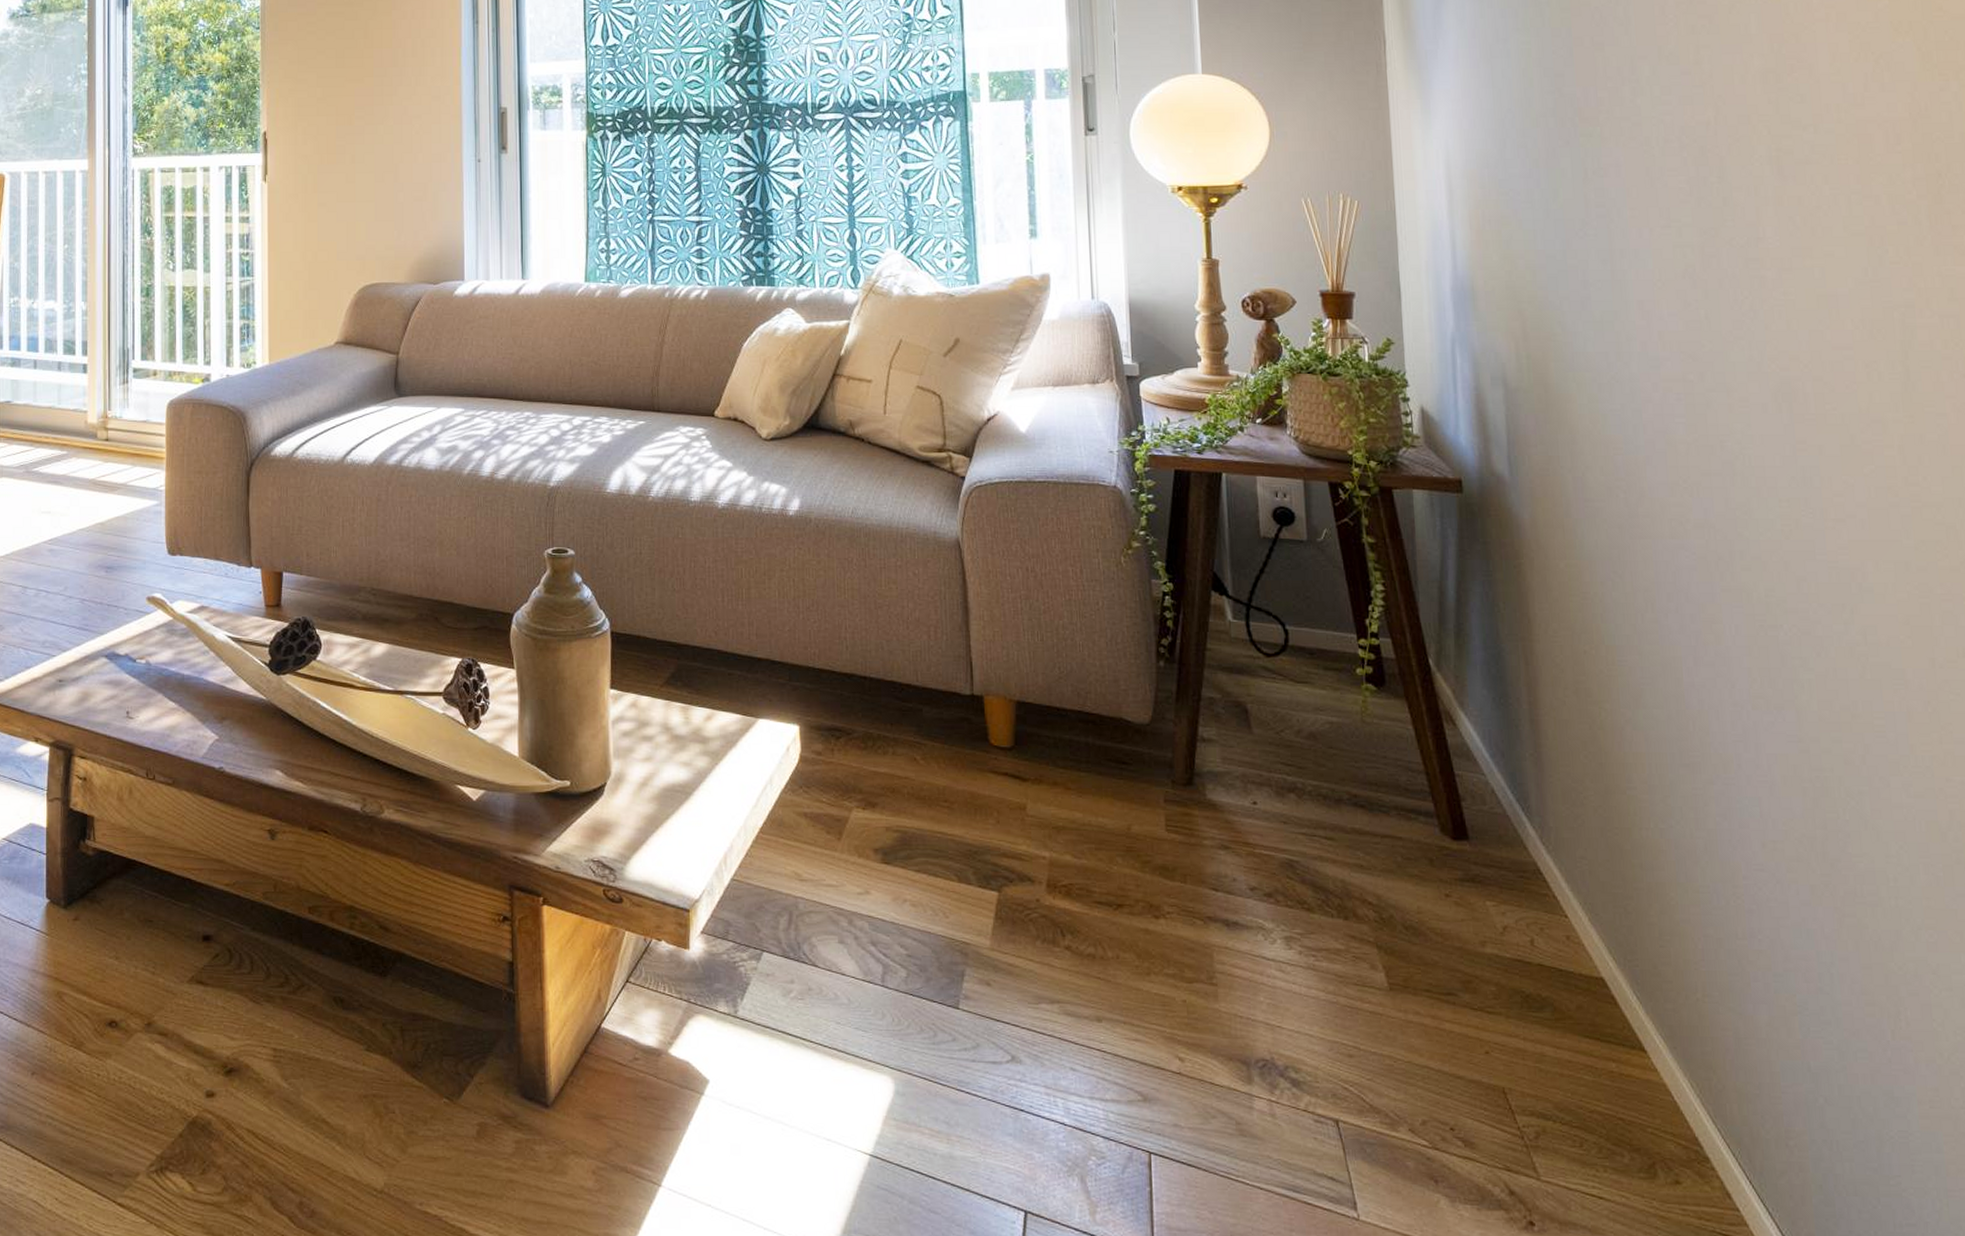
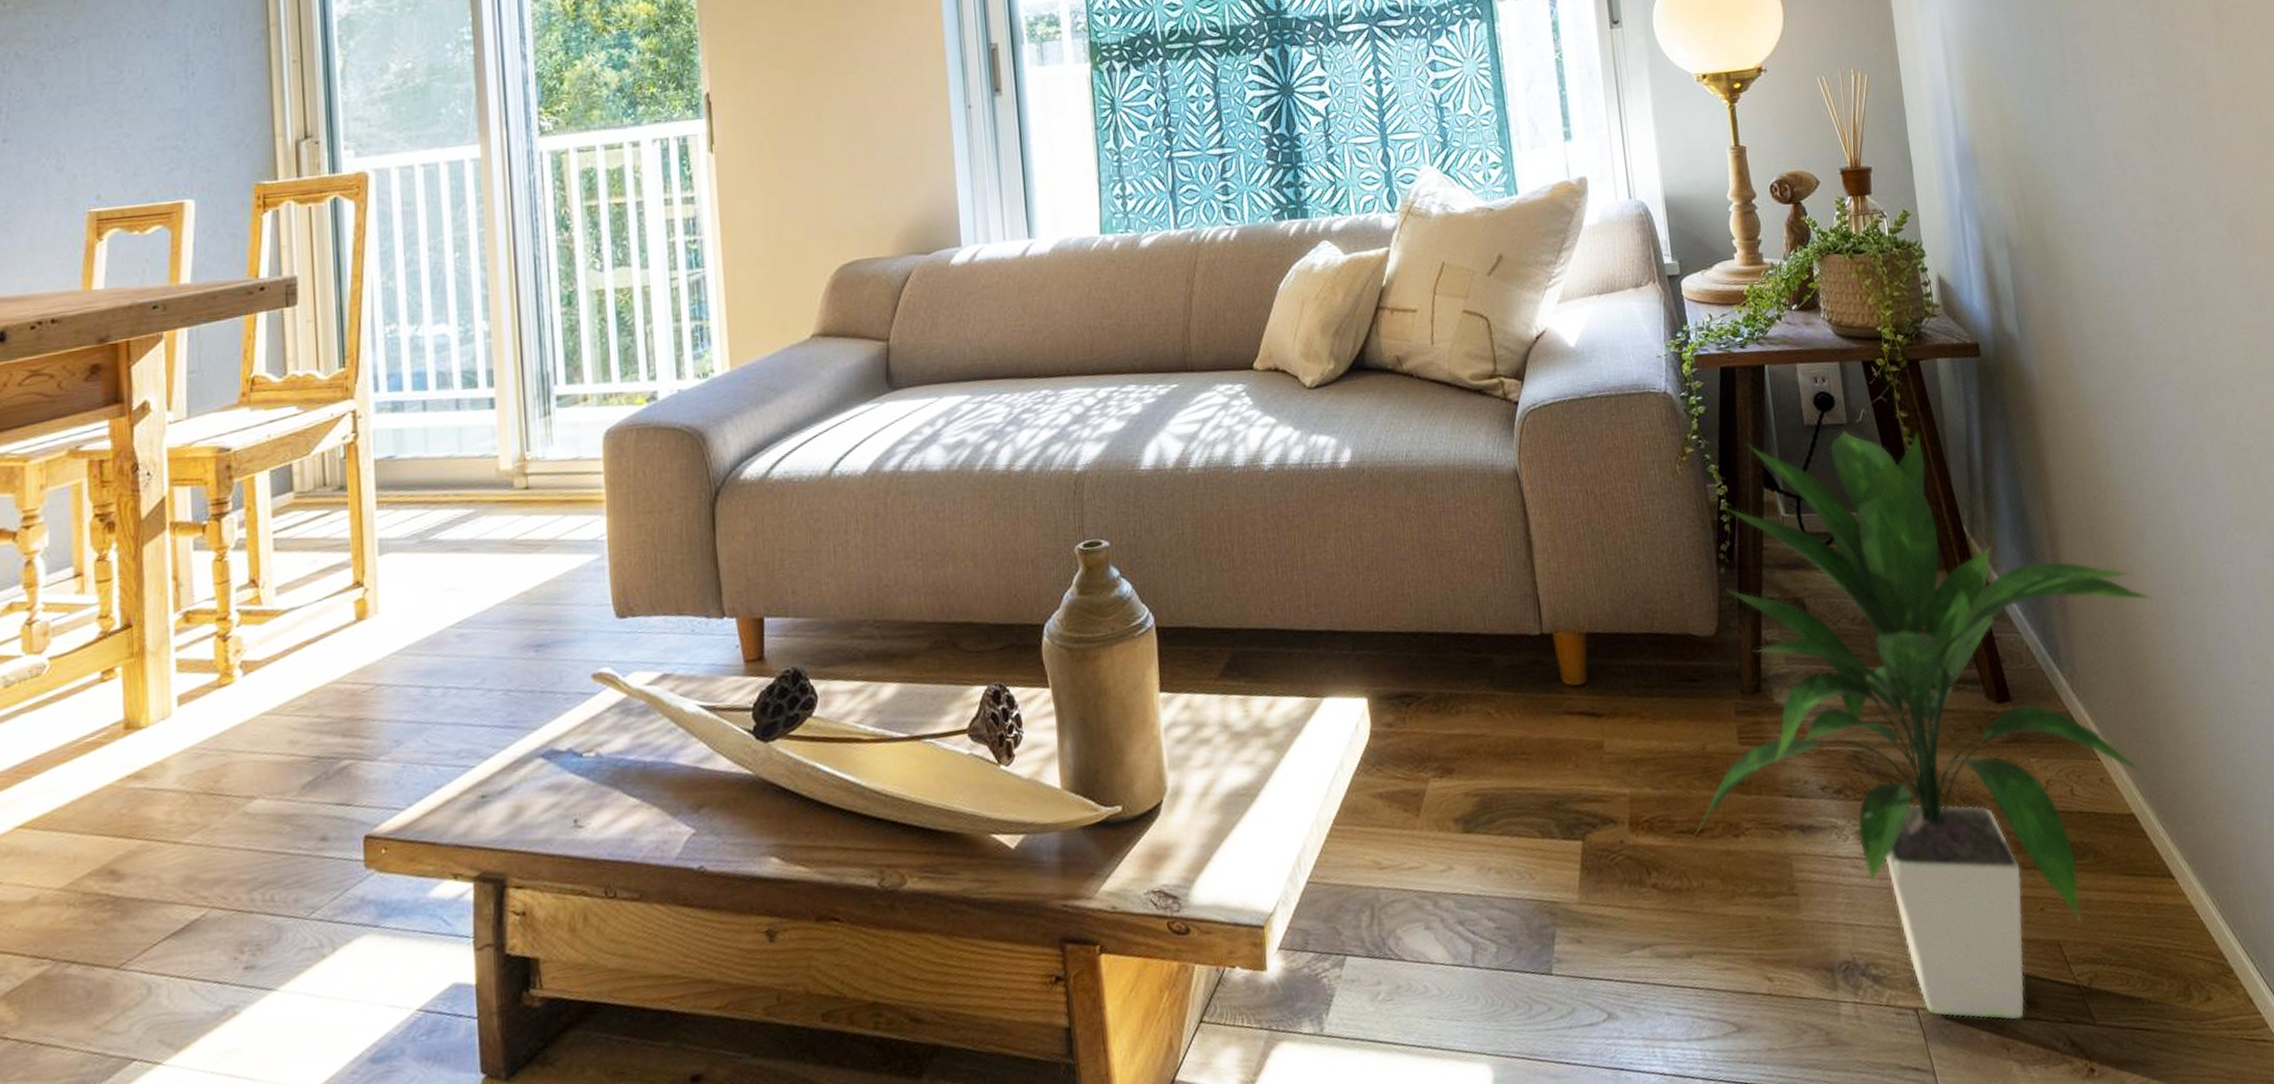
indoor plant: none [1116,546,1648,1155] -> present [1697,431,2155,1020]

